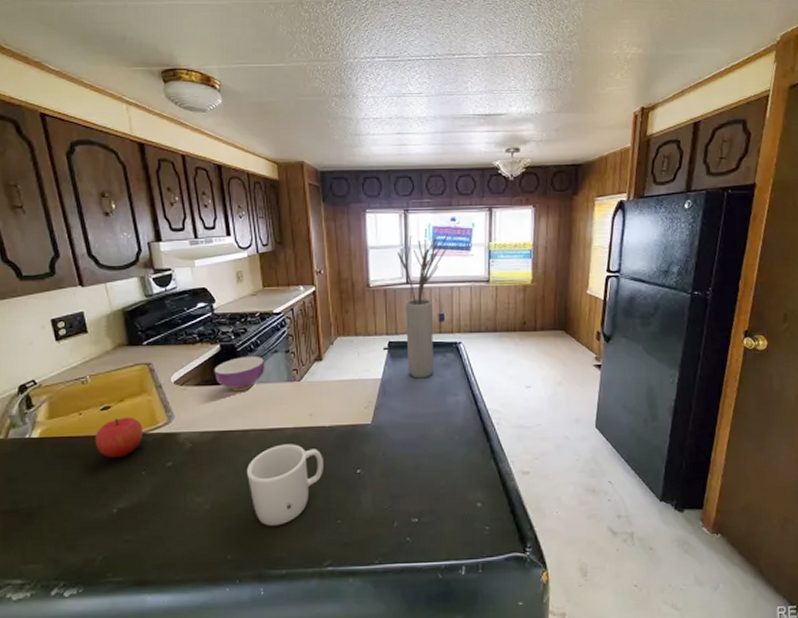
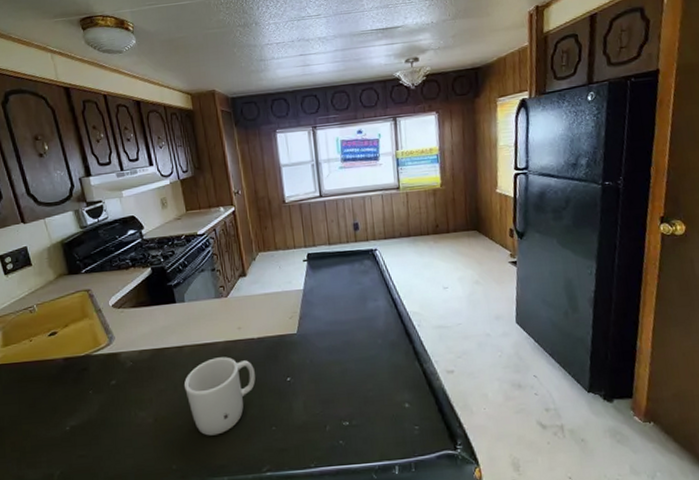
fruit: present [95,416,143,458] -> none [45,340,88,380]
bowl: present [214,355,265,392] -> none [147,275,194,311]
vase: present [398,227,448,379] -> none [309,142,356,287]

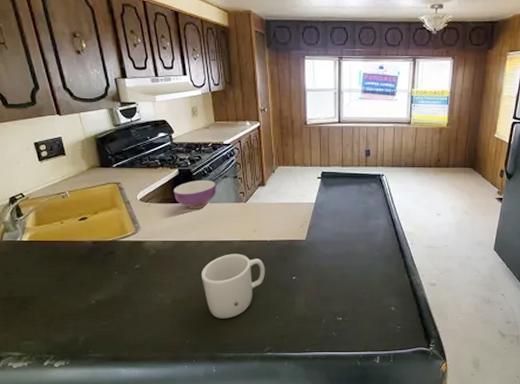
bowl: none [147,275,194,311] -> present [173,179,217,209]

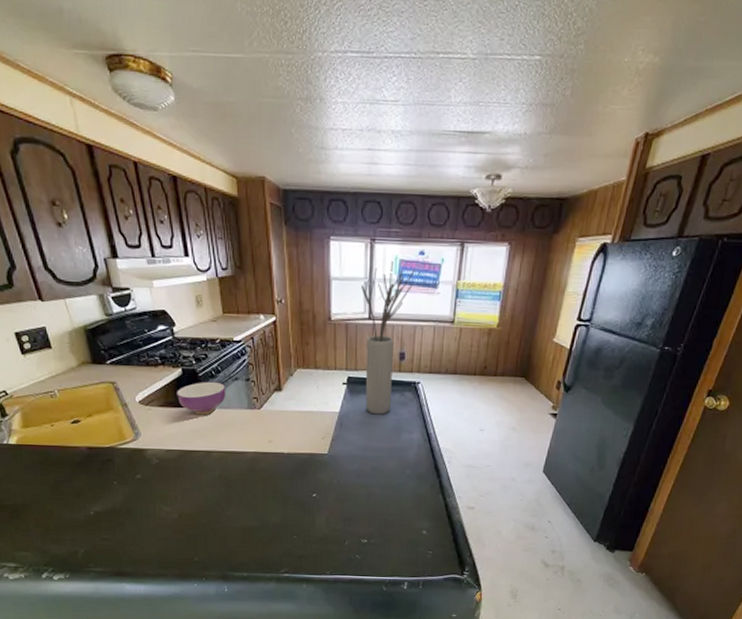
mug: present [201,254,265,319] -> none [210,466,282,537]
vase: none [332,74,376,204] -> present [361,260,415,415]

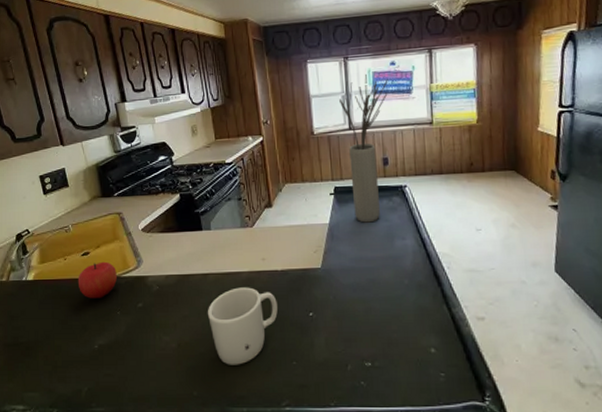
fruit: none [68,431,112,467] -> present [77,261,117,299]
bowl: present [177,381,226,415] -> none [175,203,220,238]
mug: none [210,466,282,537] -> present [207,287,278,365]

